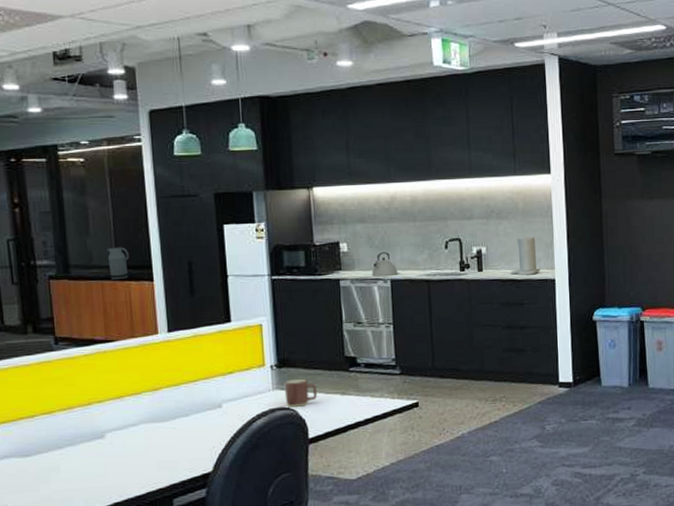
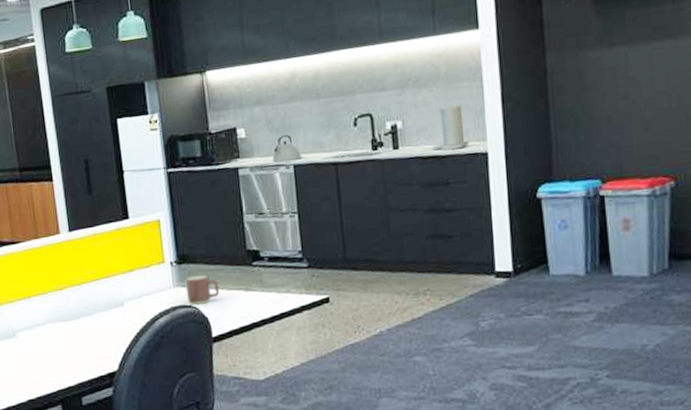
water jug: present [106,247,129,280] -> none [8,149,30,182]

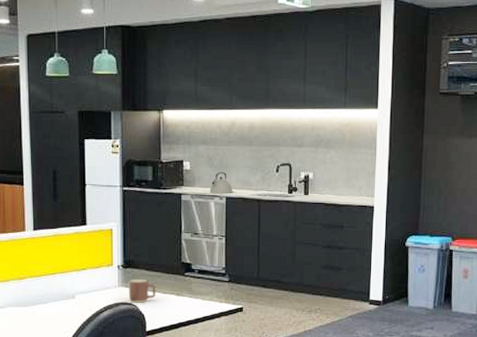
paper towel: present [432,104,469,152] -> none [334,166,361,202]

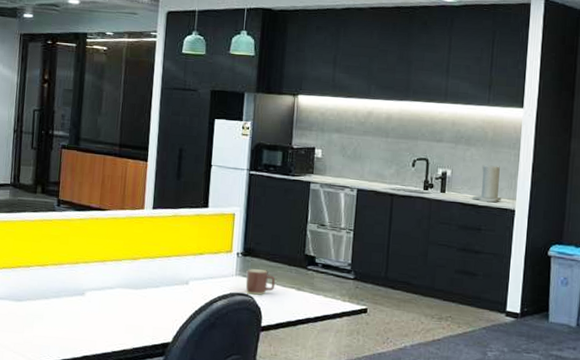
kettle: present [210,172,233,194] -> none [340,162,365,186]
paper towel: none [334,166,361,202] -> present [472,165,501,204]

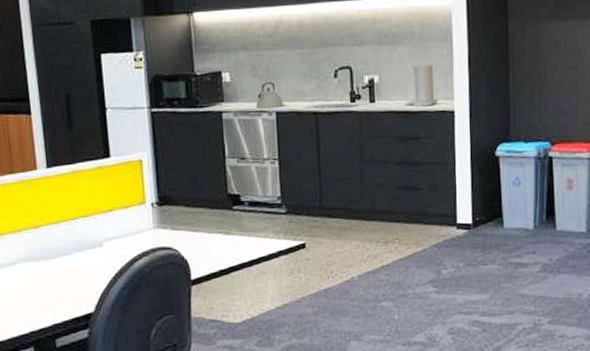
mug: present [245,269,276,295] -> none [165,218,200,247]
kettle: none [340,162,365,186] -> present [256,82,284,110]

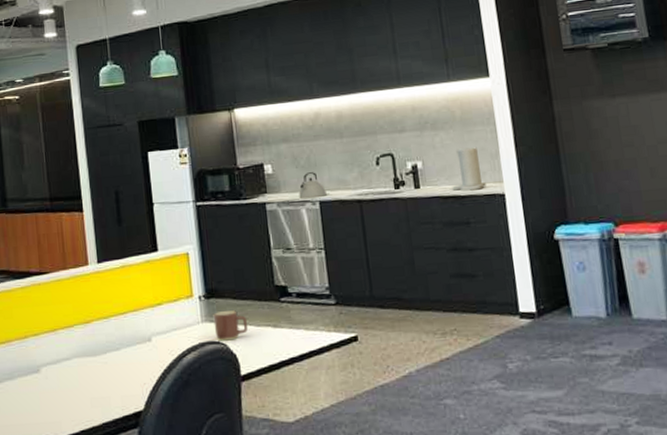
mug: none [165,218,200,247] -> present [213,310,248,341]

